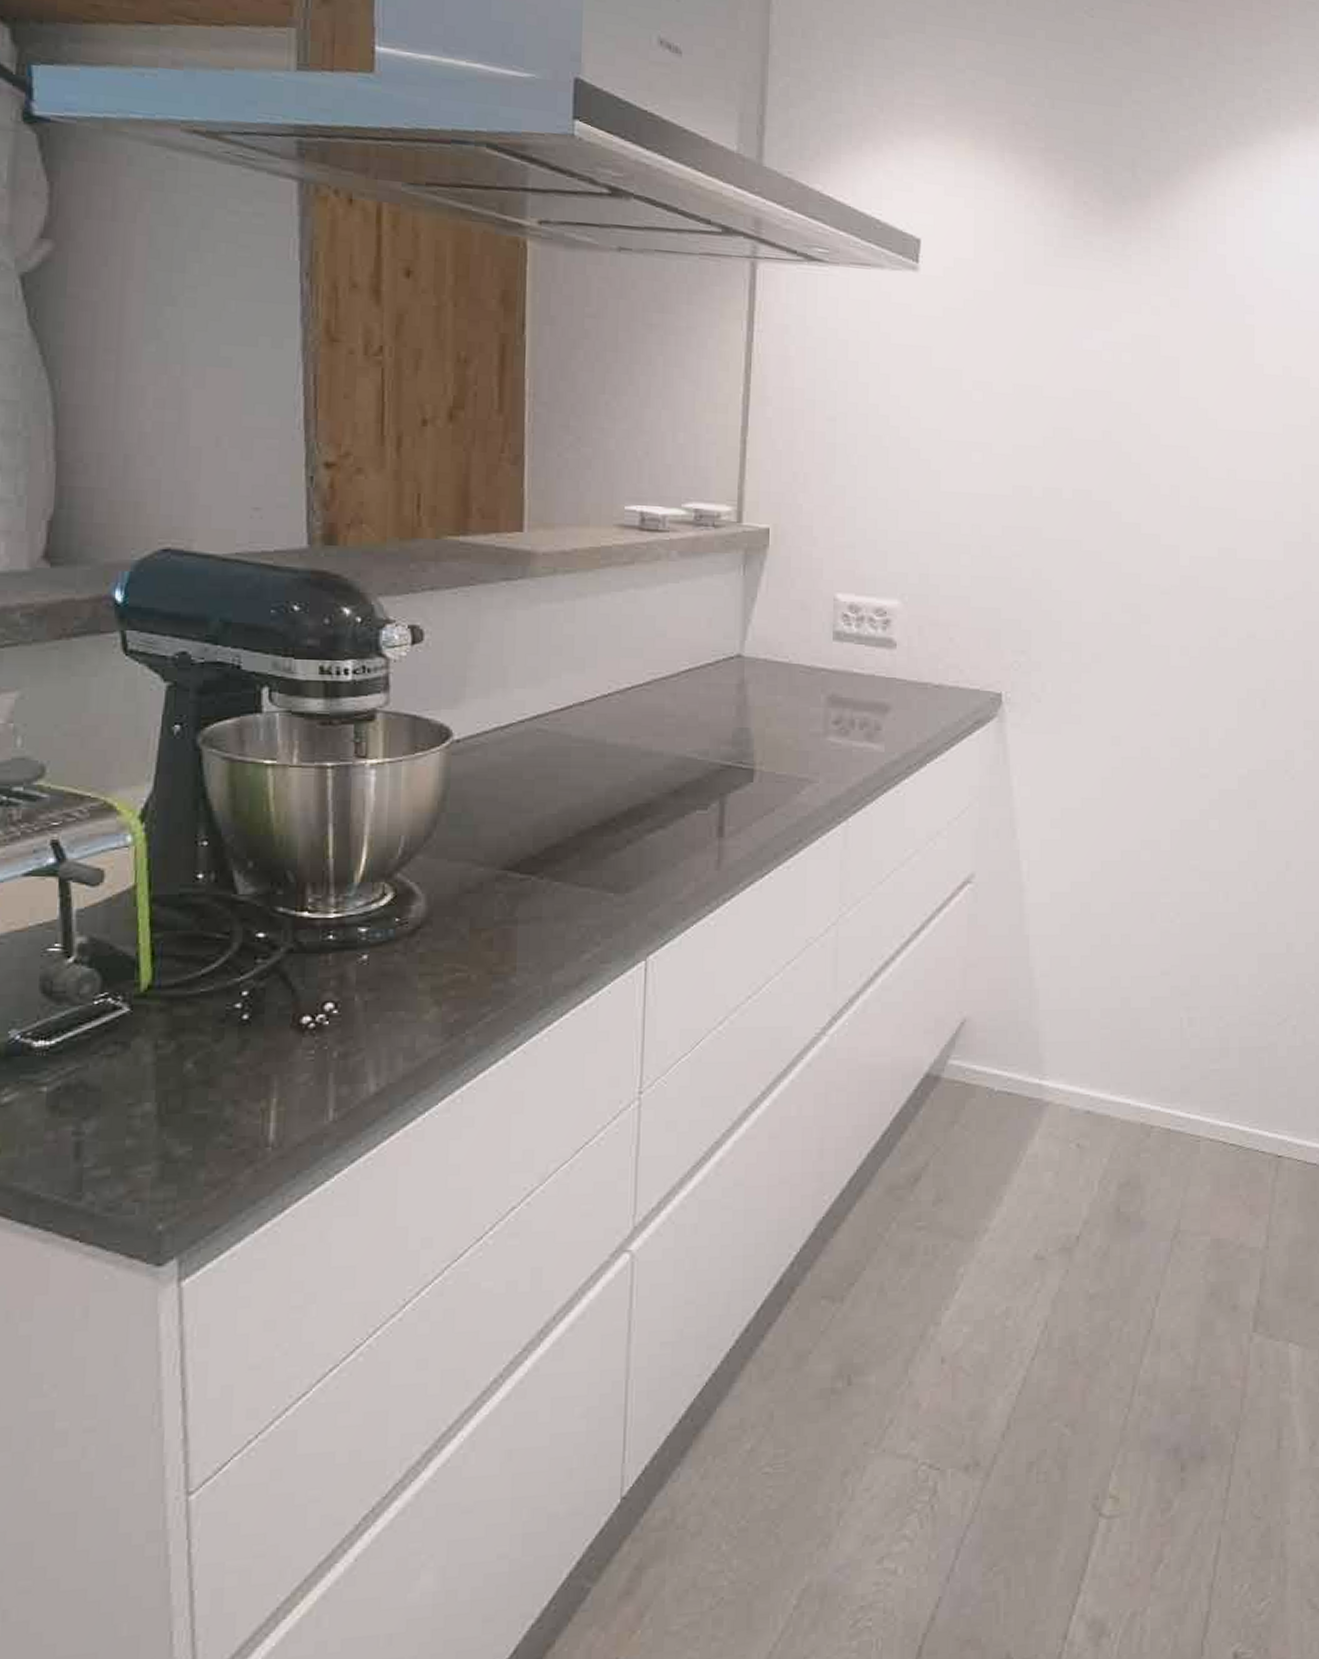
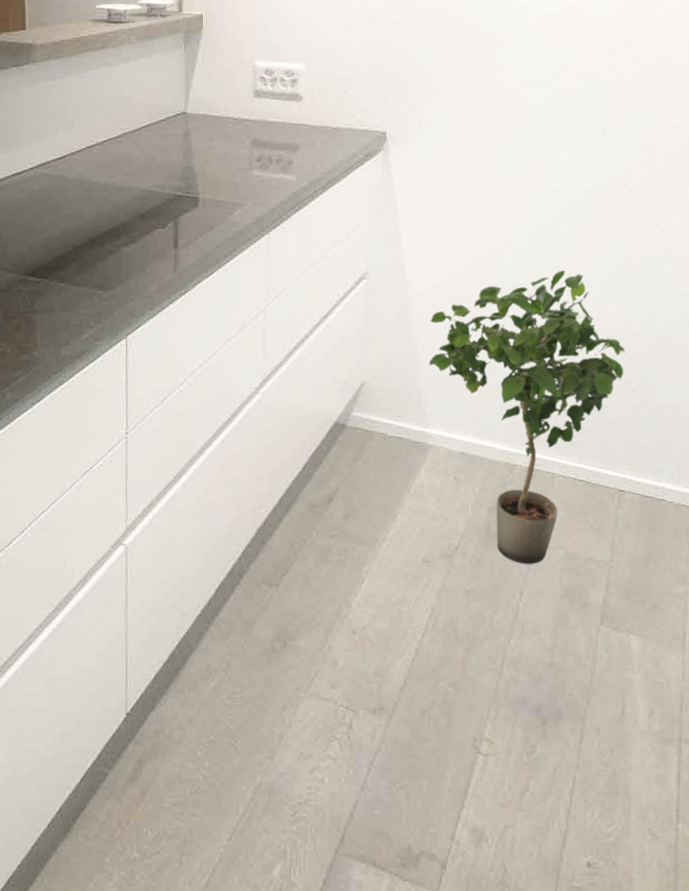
potted plant: none [1048,875,1285,1257] -> present [429,269,625,564]

